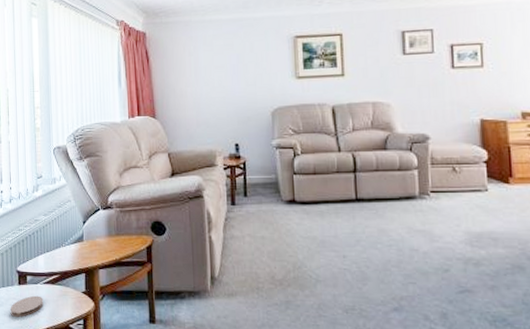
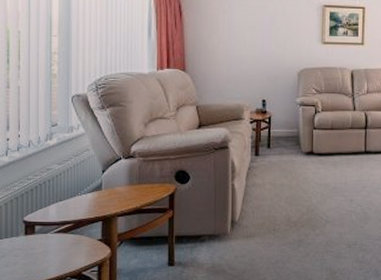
coaster: present [10,295,44,317] -> none [14,245,54,268]

